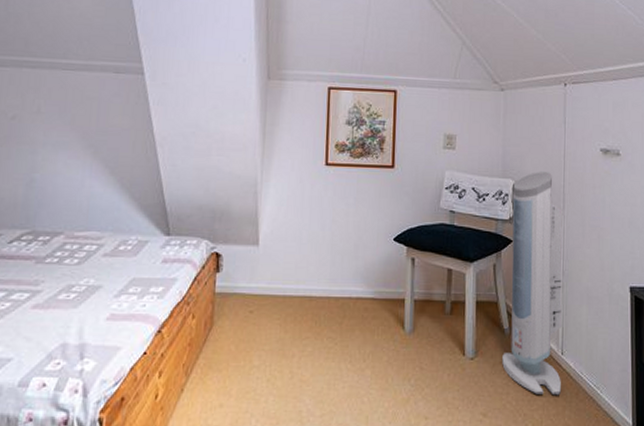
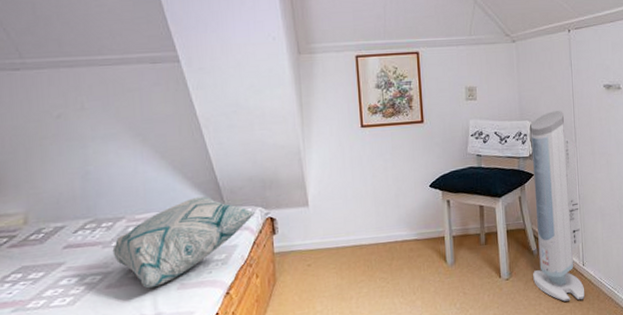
decorative pillow: none [45,220,201,315] -> present [112,196,256,289]

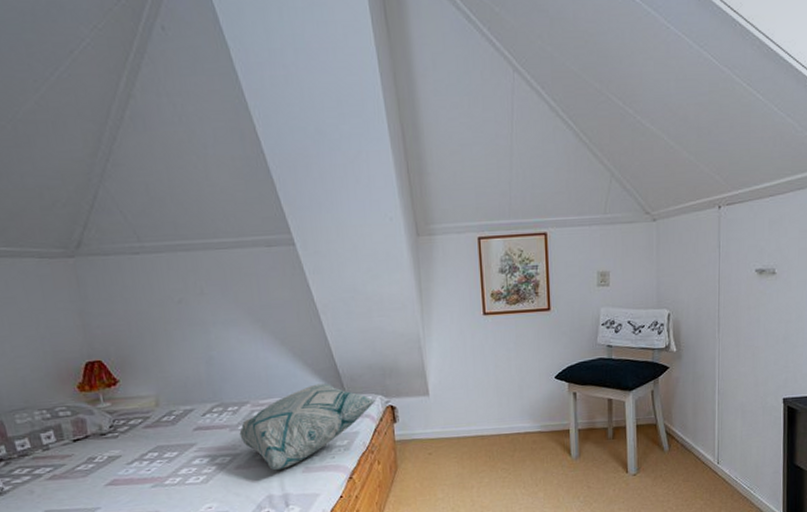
air purifier: present [530,111,585,302] -> none [663,298,718,499]

